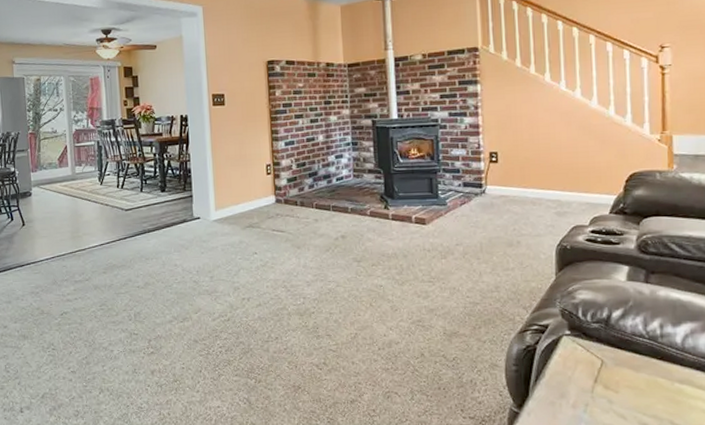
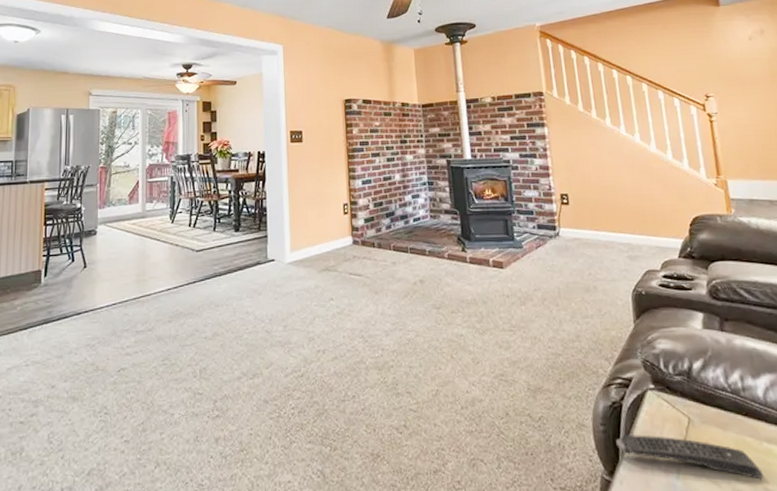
remote control: none [527,374,671,415] -> present [616,435,764,480]

